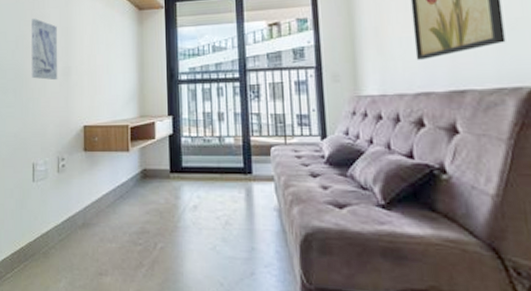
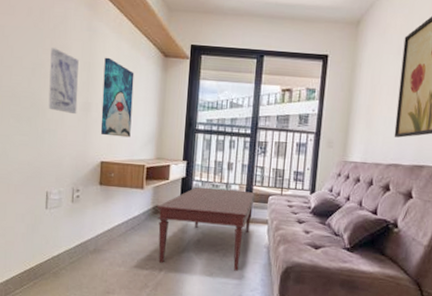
wall art: none [81,19,111,98] -> present [100,57,134,138]
coffee table: none [144,144,254,242] -> present [156,187,255,271]

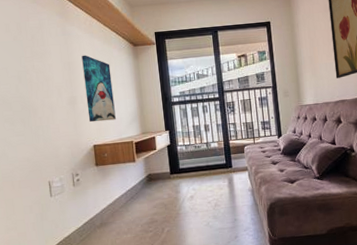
wall art: present [48,48,79,115] -> none [32,55,65,109]
coffee table: present [156,187,255,271] -> none [149,146,234,223]

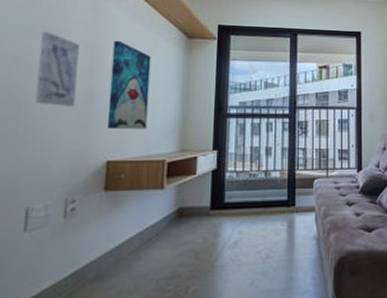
wall art: none [32,55,65,109] -> present [34,31,80,108]

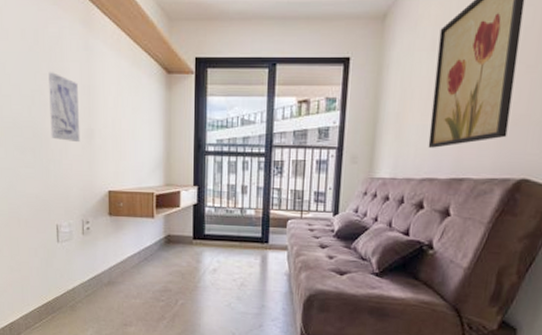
wall art: present [106,40,152,130] -> none [104,78,137,164]

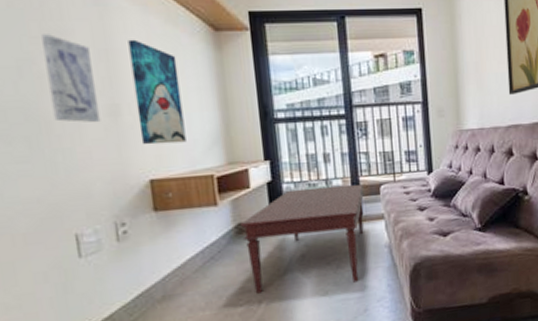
wall art: none [104,78,137,164] -> present [128,39,186,145]
coffee table: none [168,214,273,300] -> present [239,185,364,294]

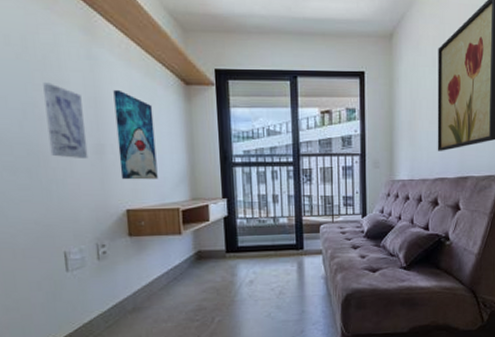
coffee table: present [239,185,364,294] -> none [199,223,306,311]

